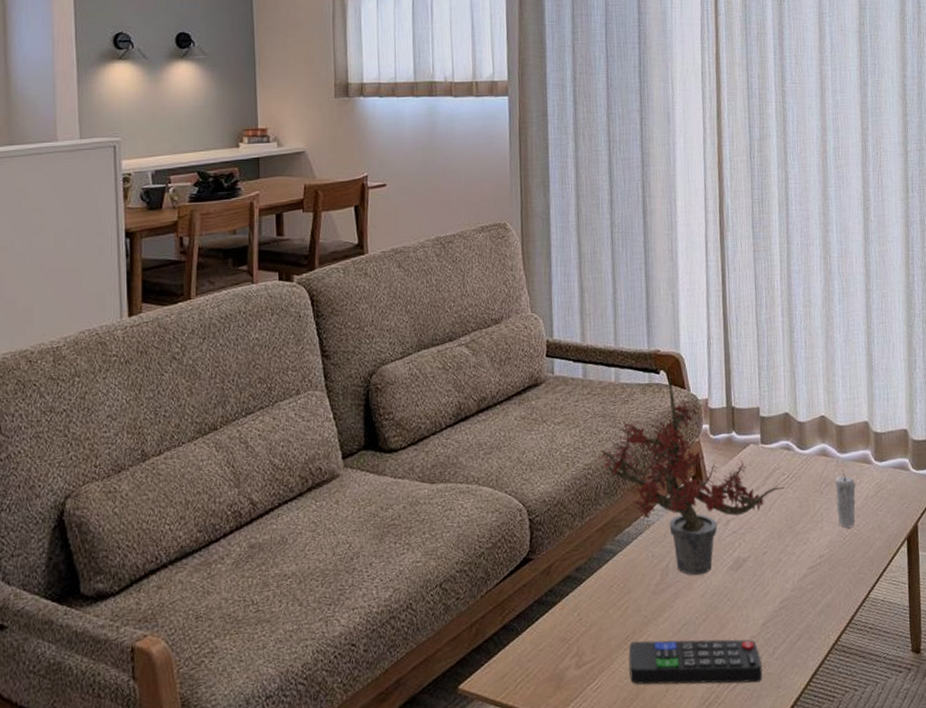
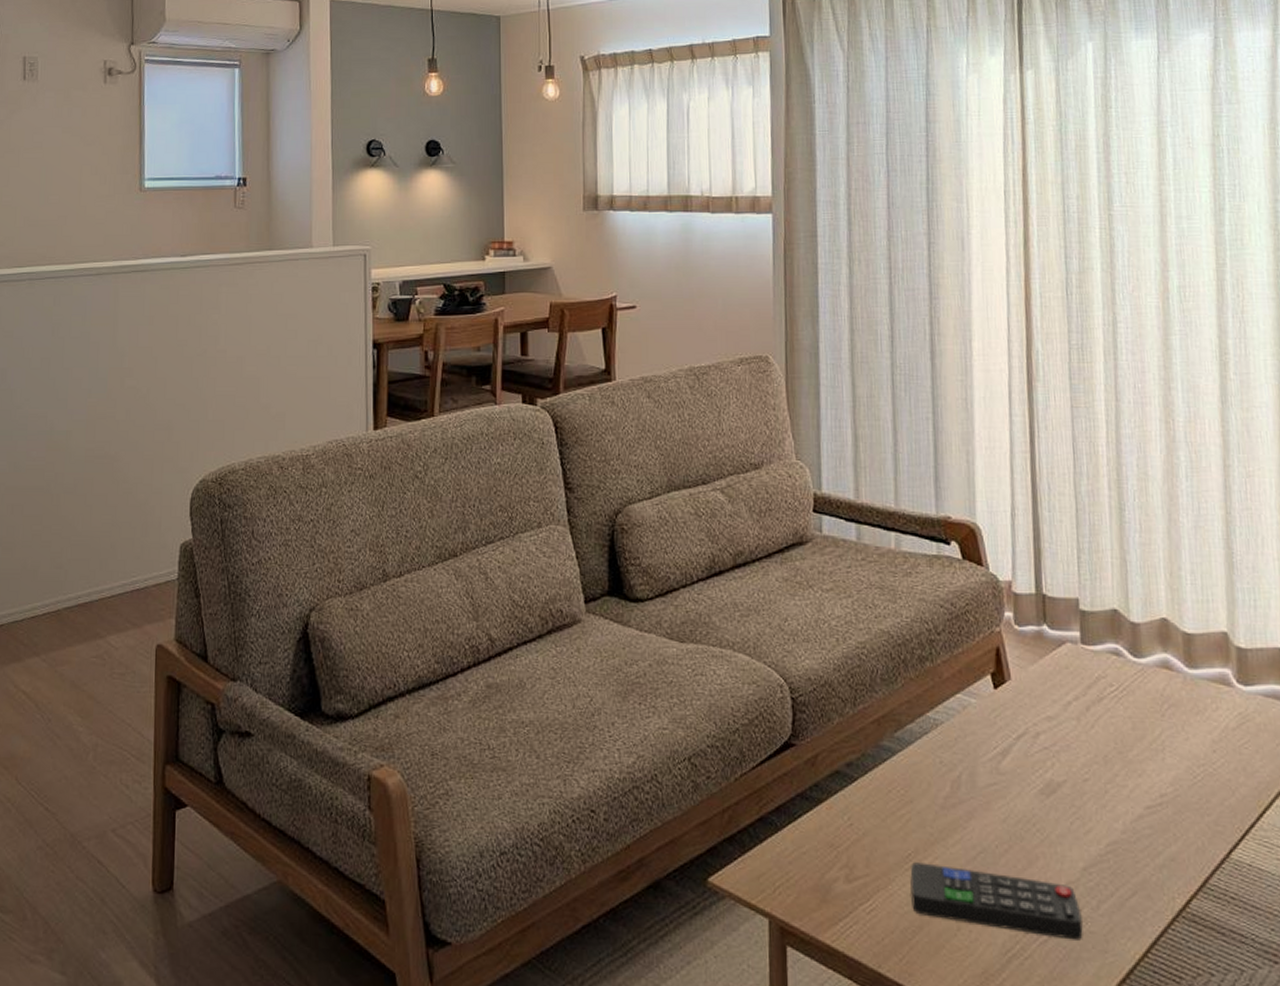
potted plant: present [597,375,785,575] -> none [873,547,1113,793]
candle: present [834,471,856,528] -> none [1181,691,1211,764]

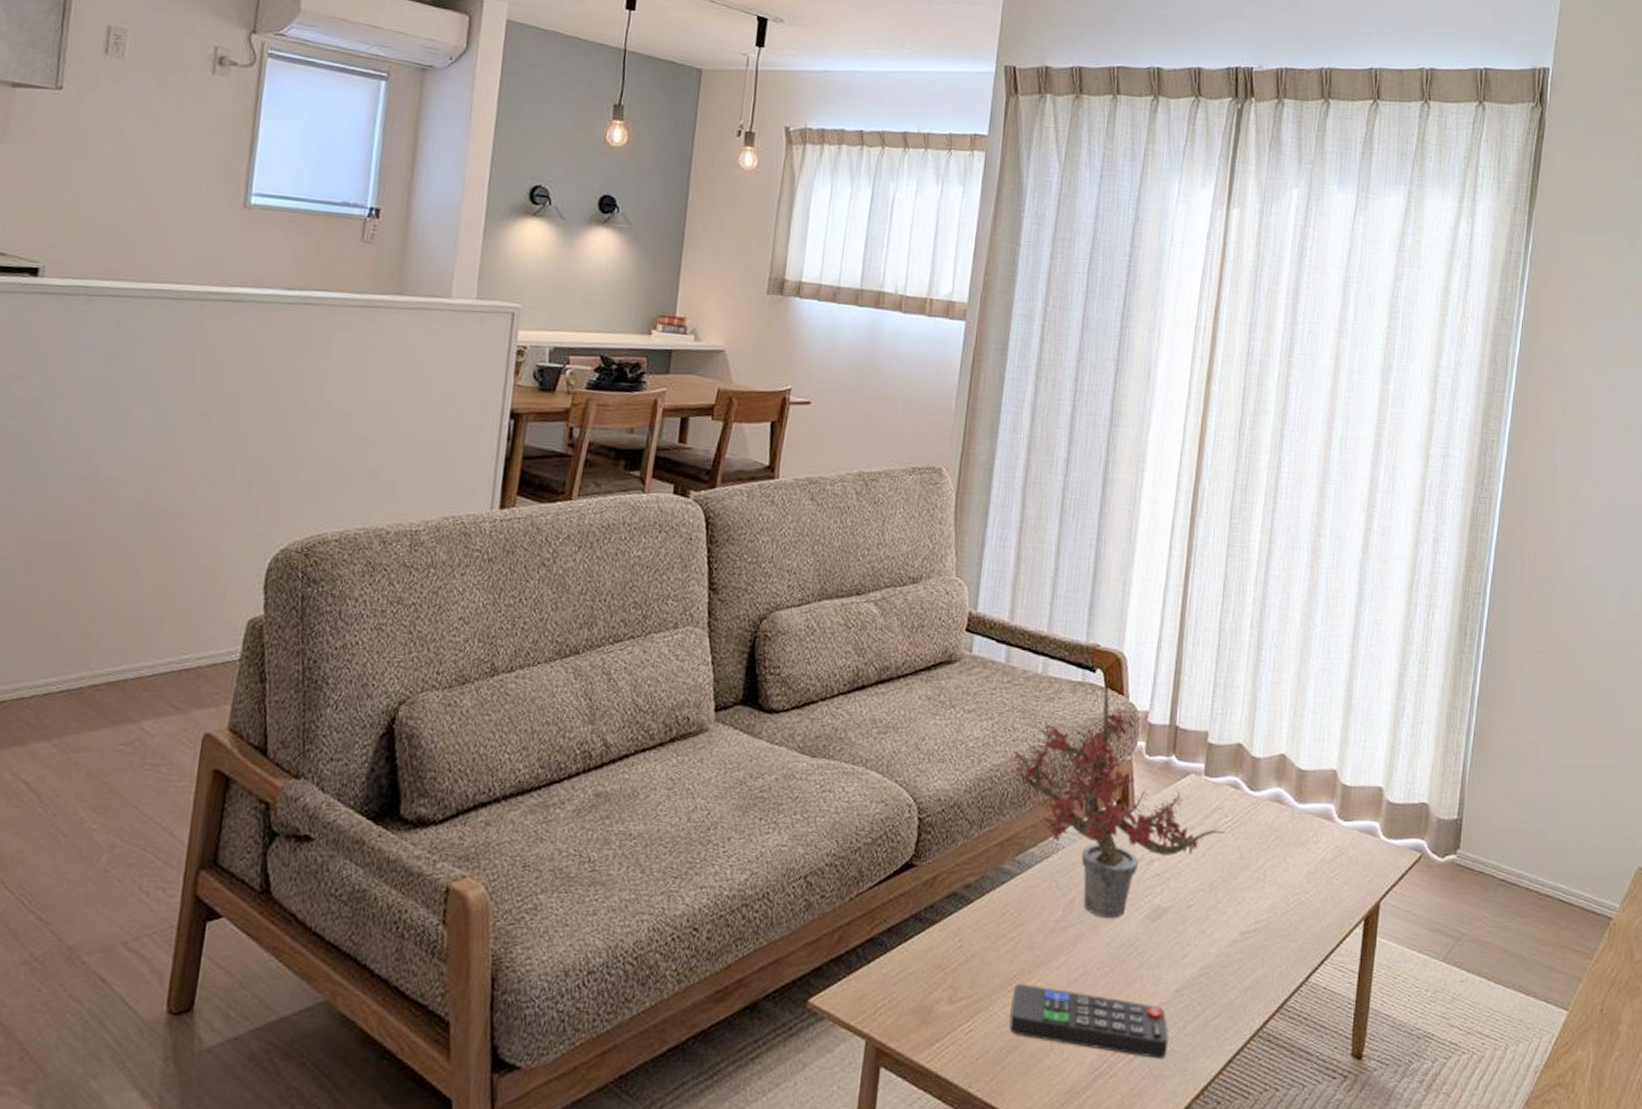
potted plant: none [873,547,1113,793] -> present [1008,676,1225,918]

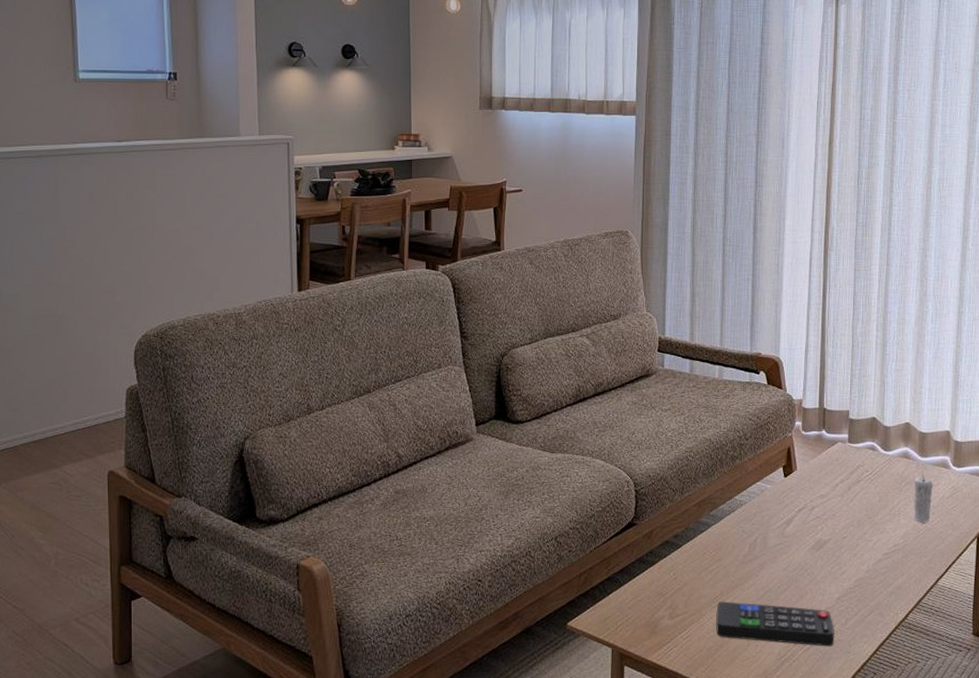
potted plant: present [1008,676,1225,918] -> none [699,376,867,550]
candle: none [1283,824,1312,893] -> present [914,473,934,522]

